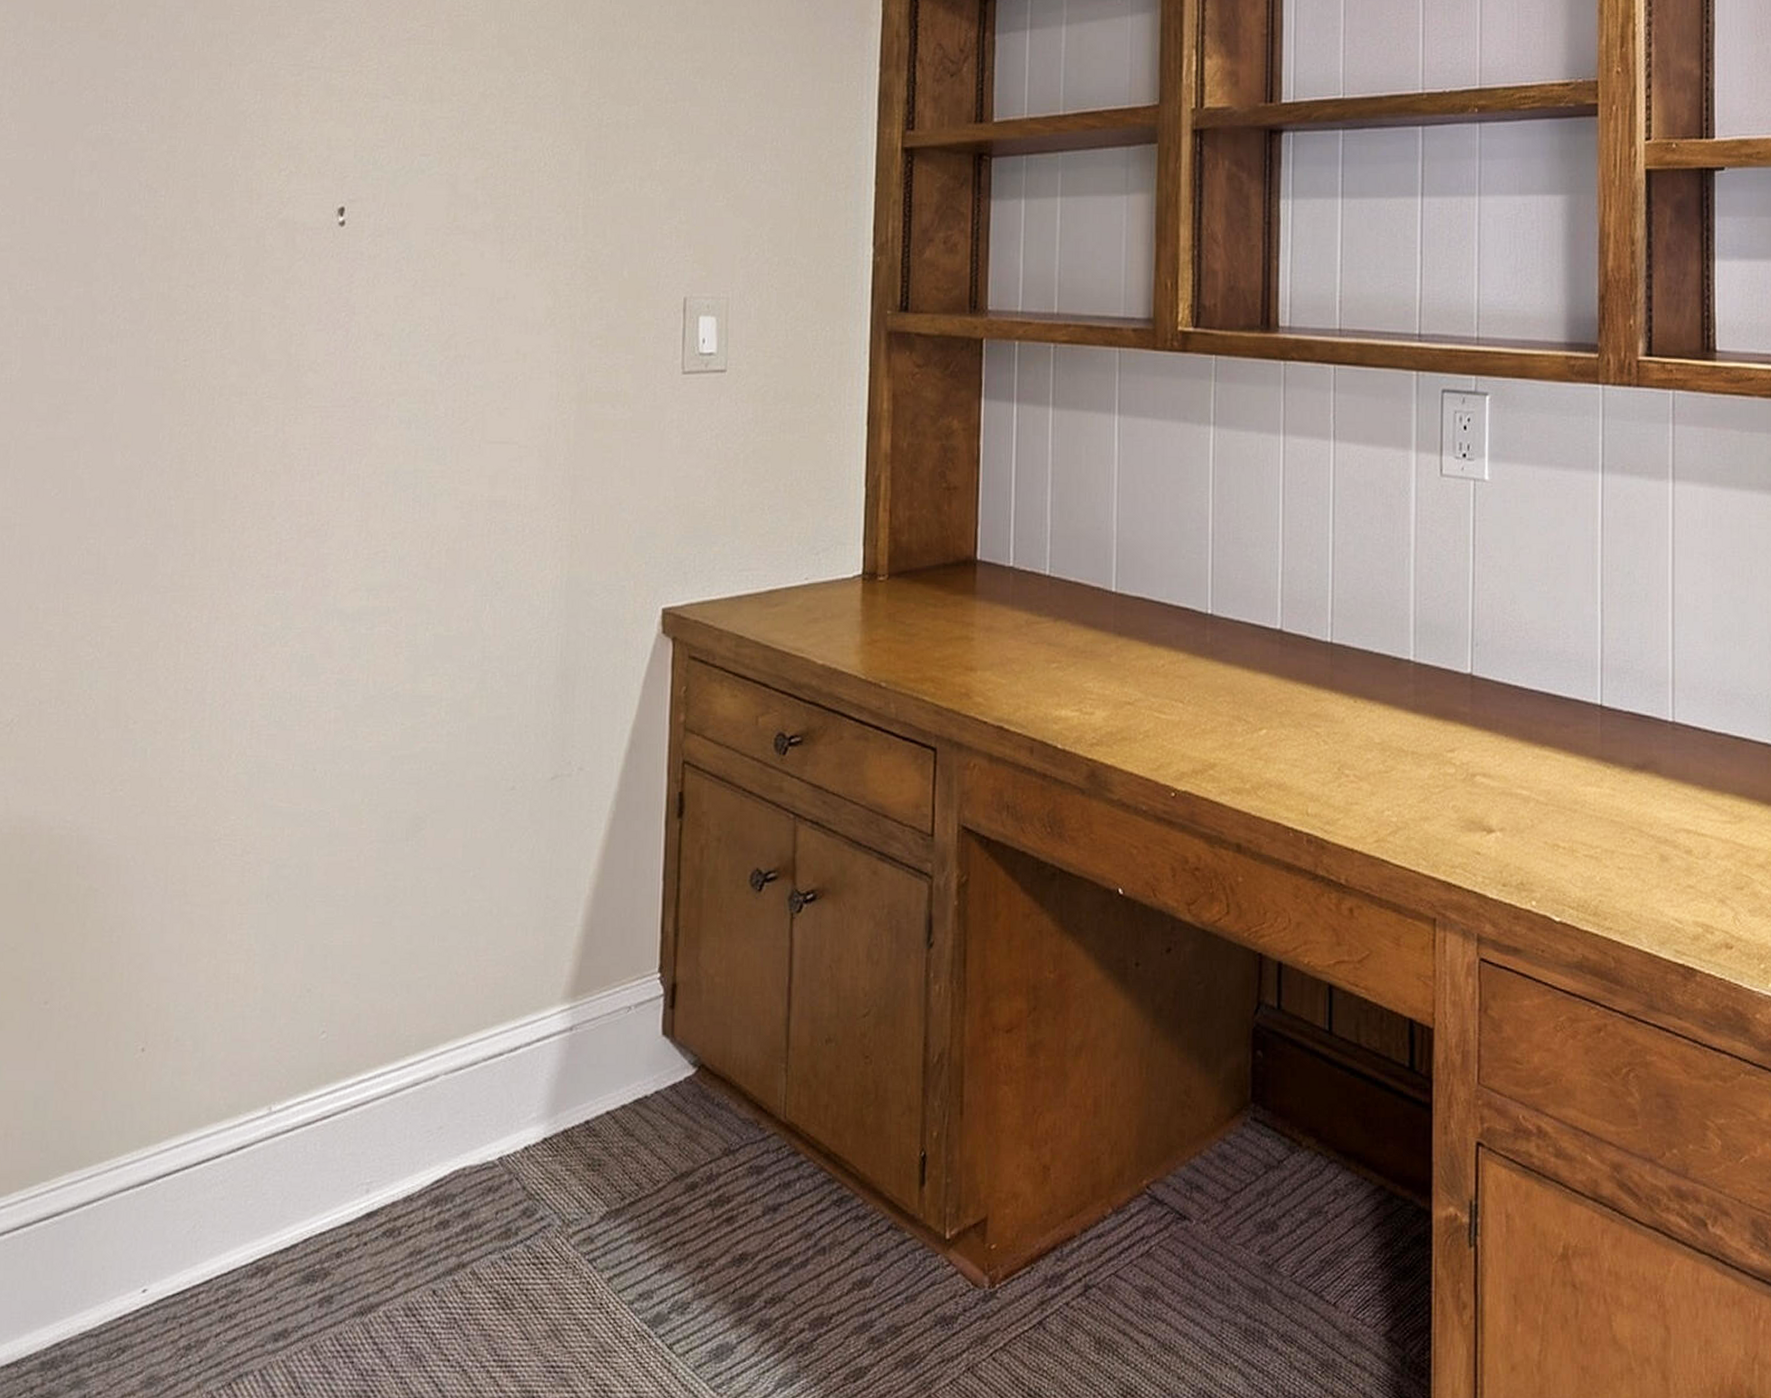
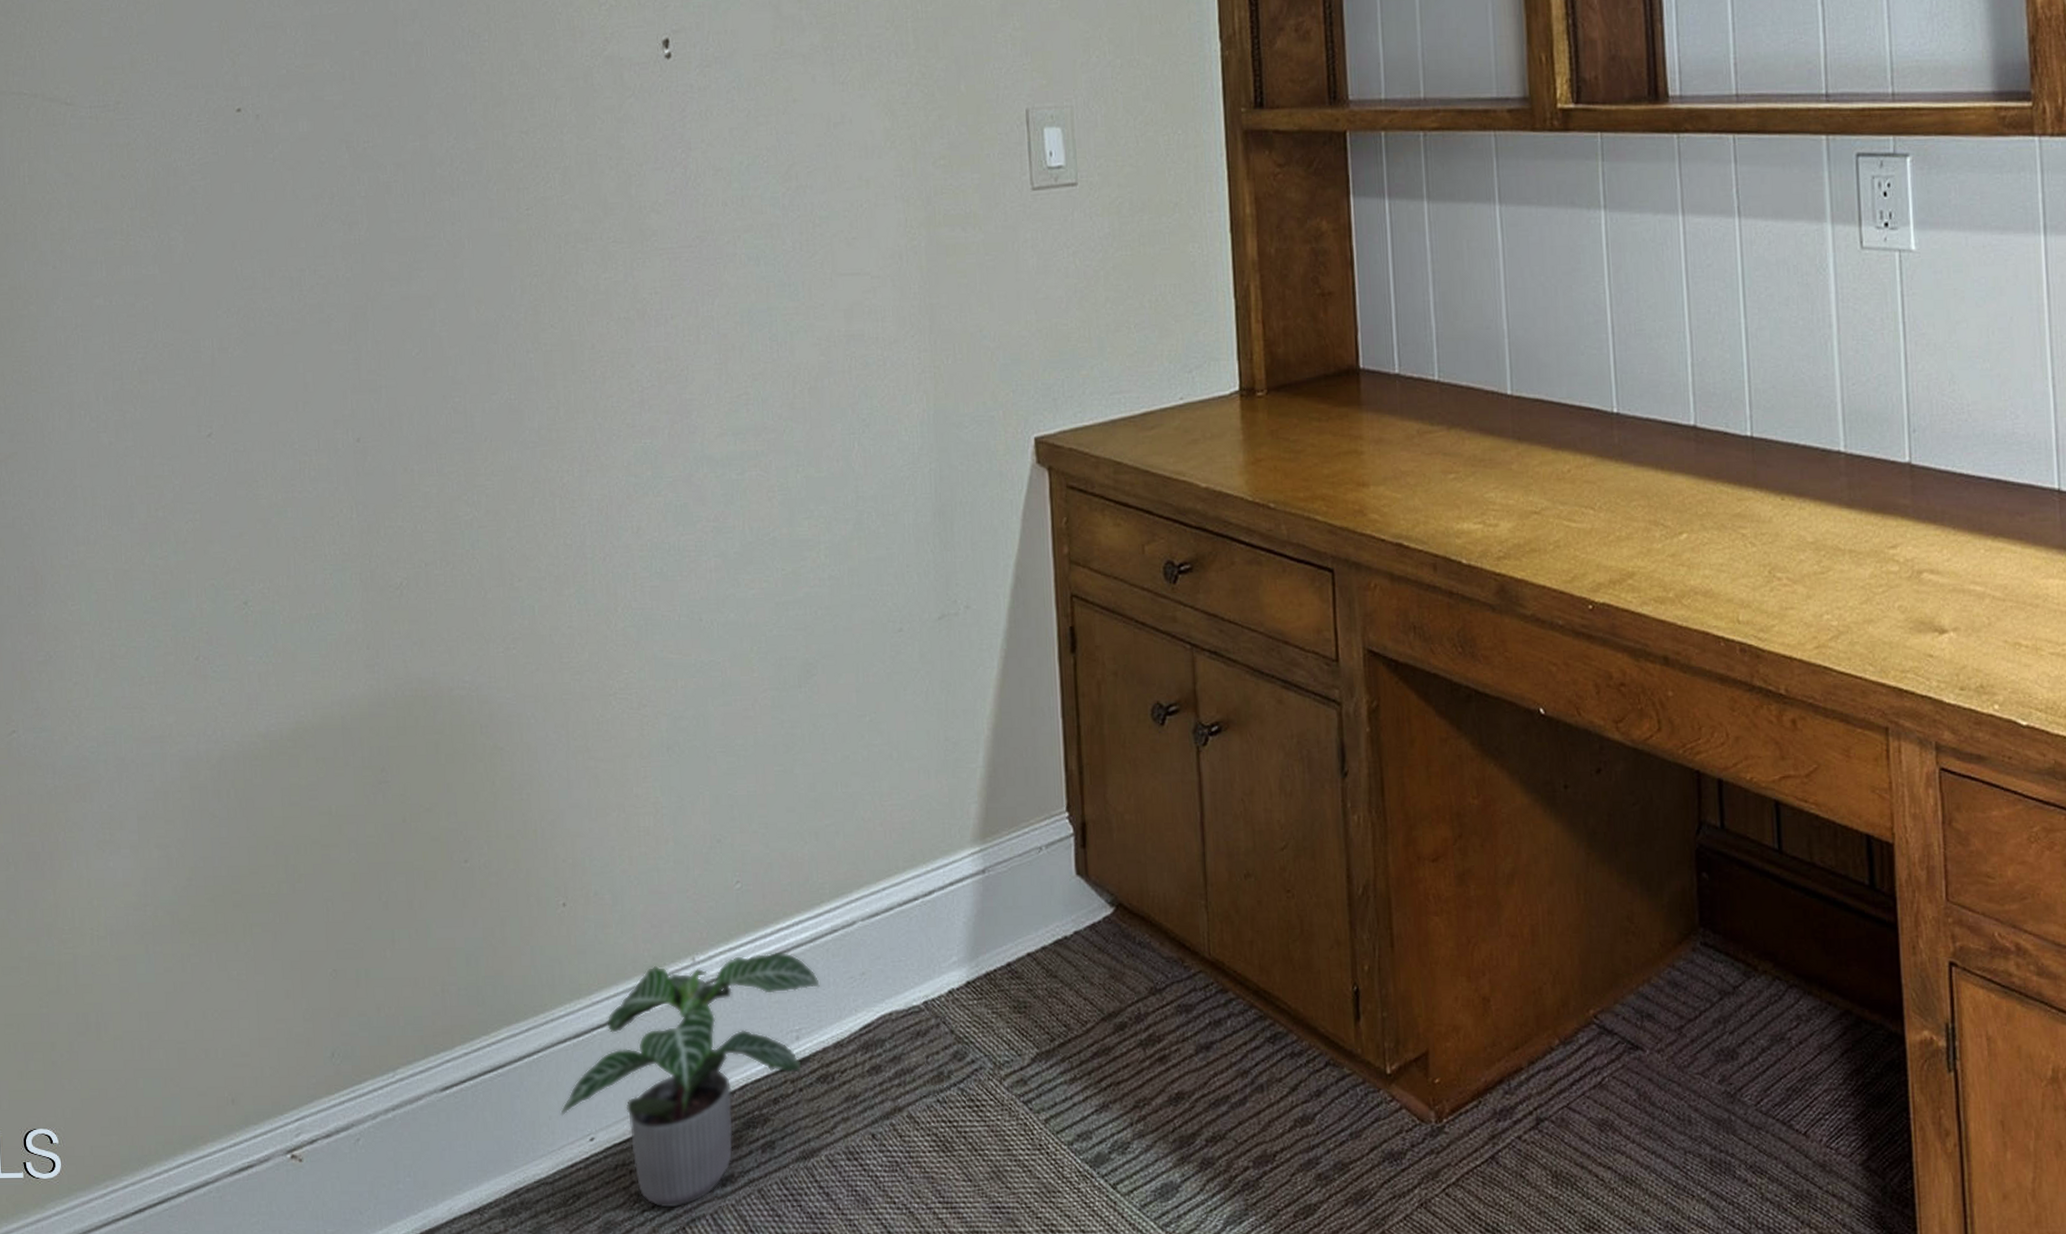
potted plant: none [114,1103,396,1364] -> present [560,951,820,1209]

